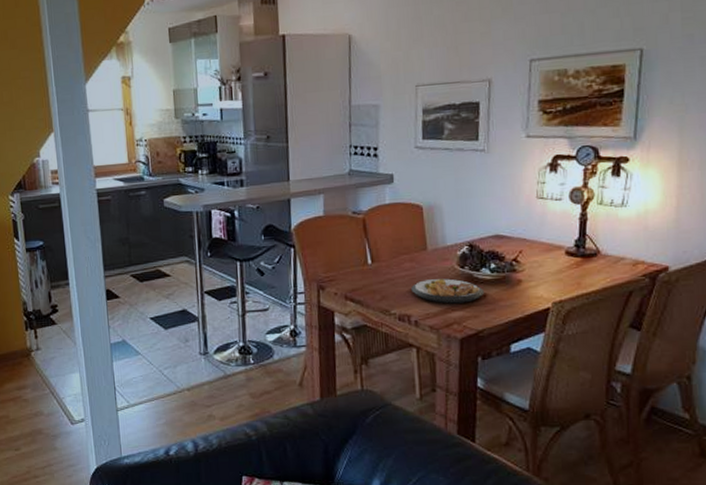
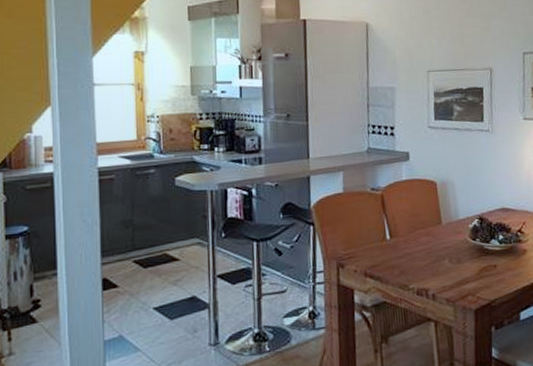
plate: present [411,278,484,304] -> none [428,251,494,276]

